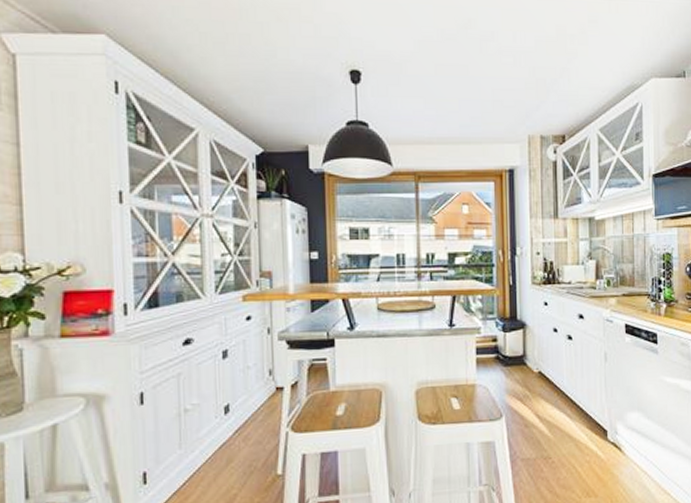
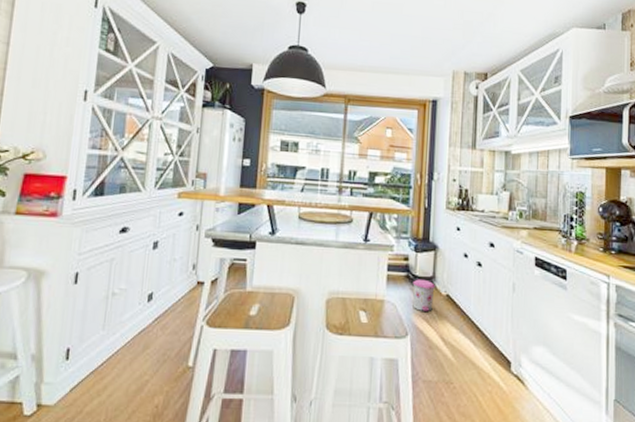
trash can: none [503,359,526,392] -> present [412,279,435,313]

